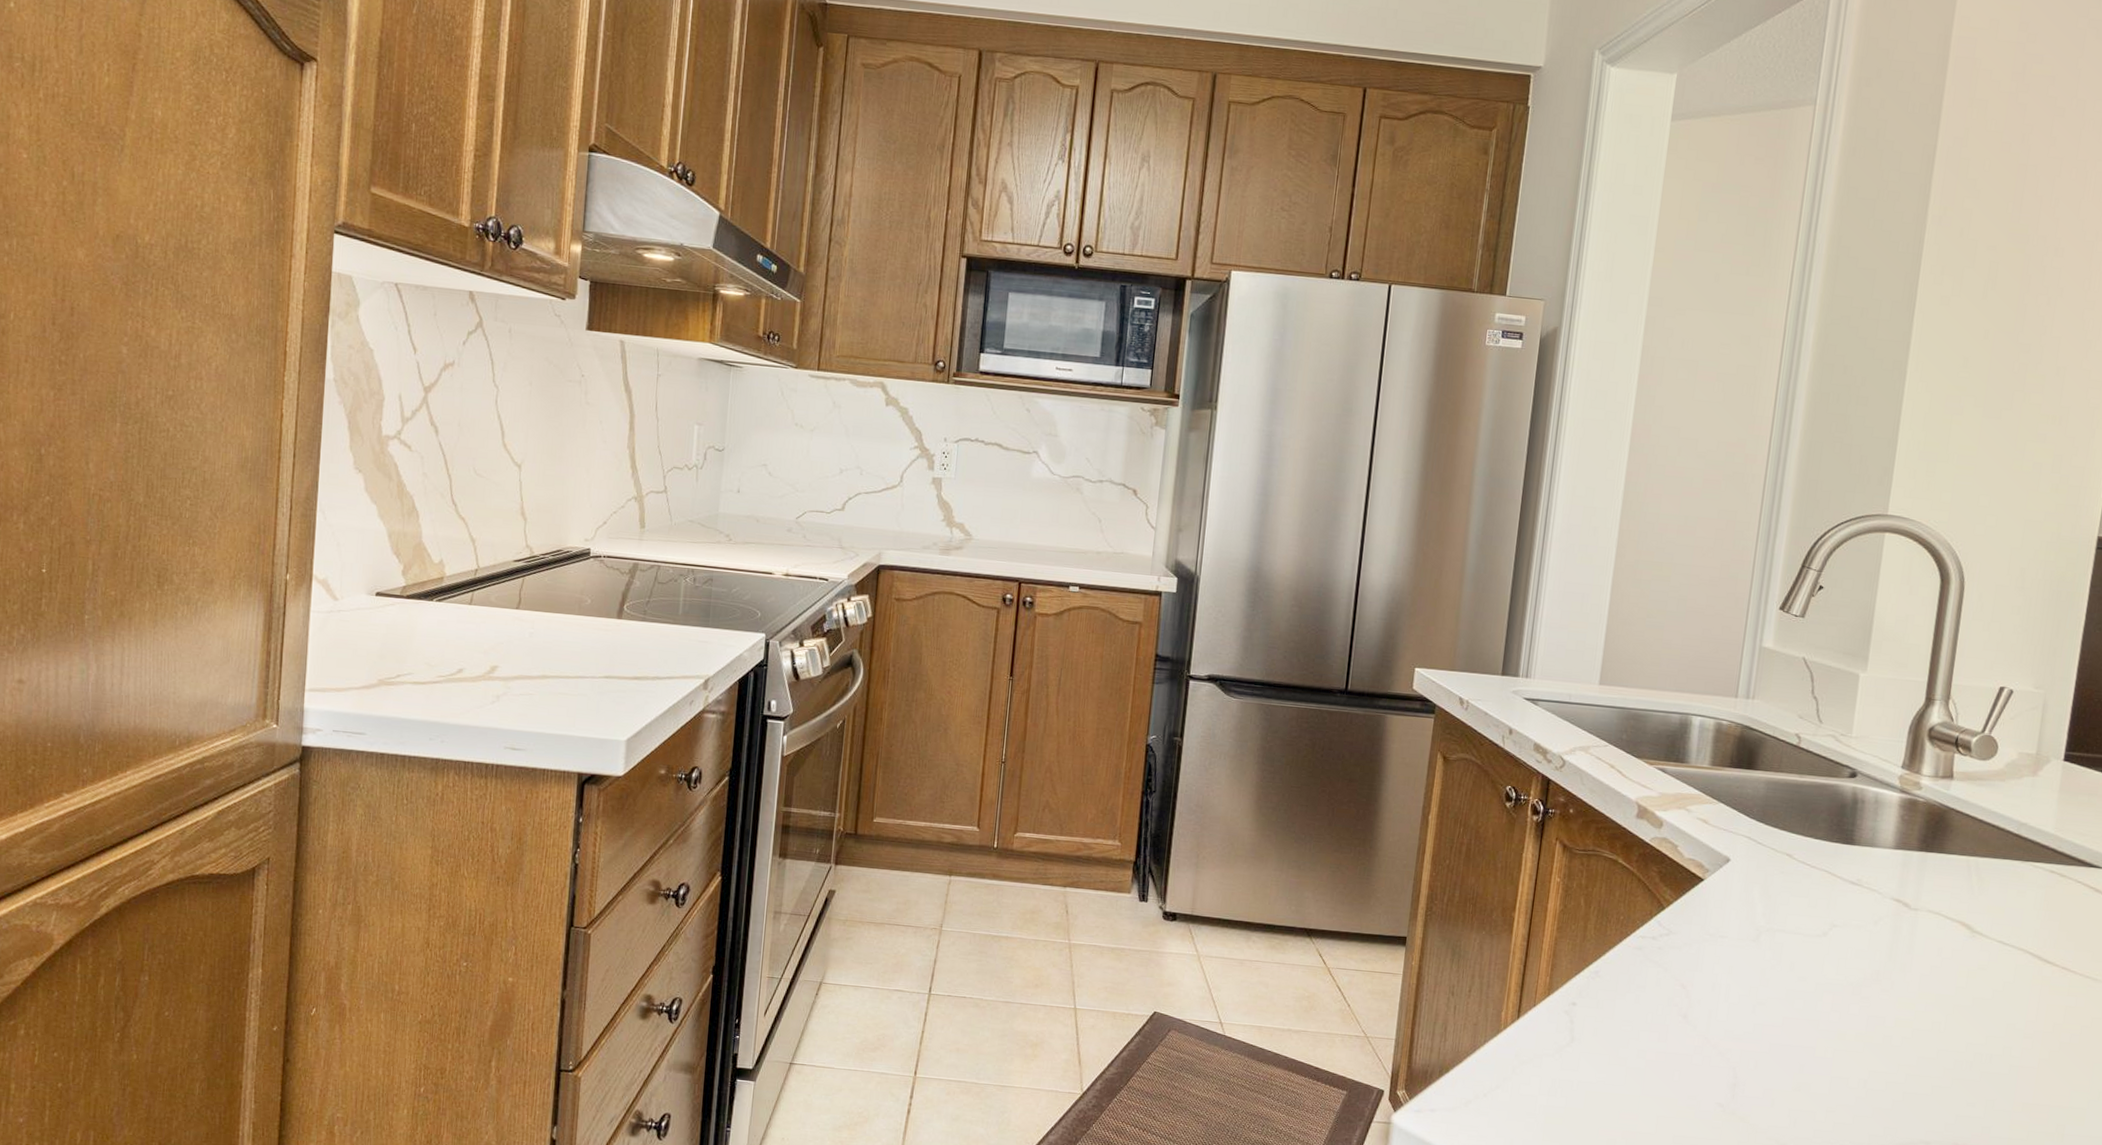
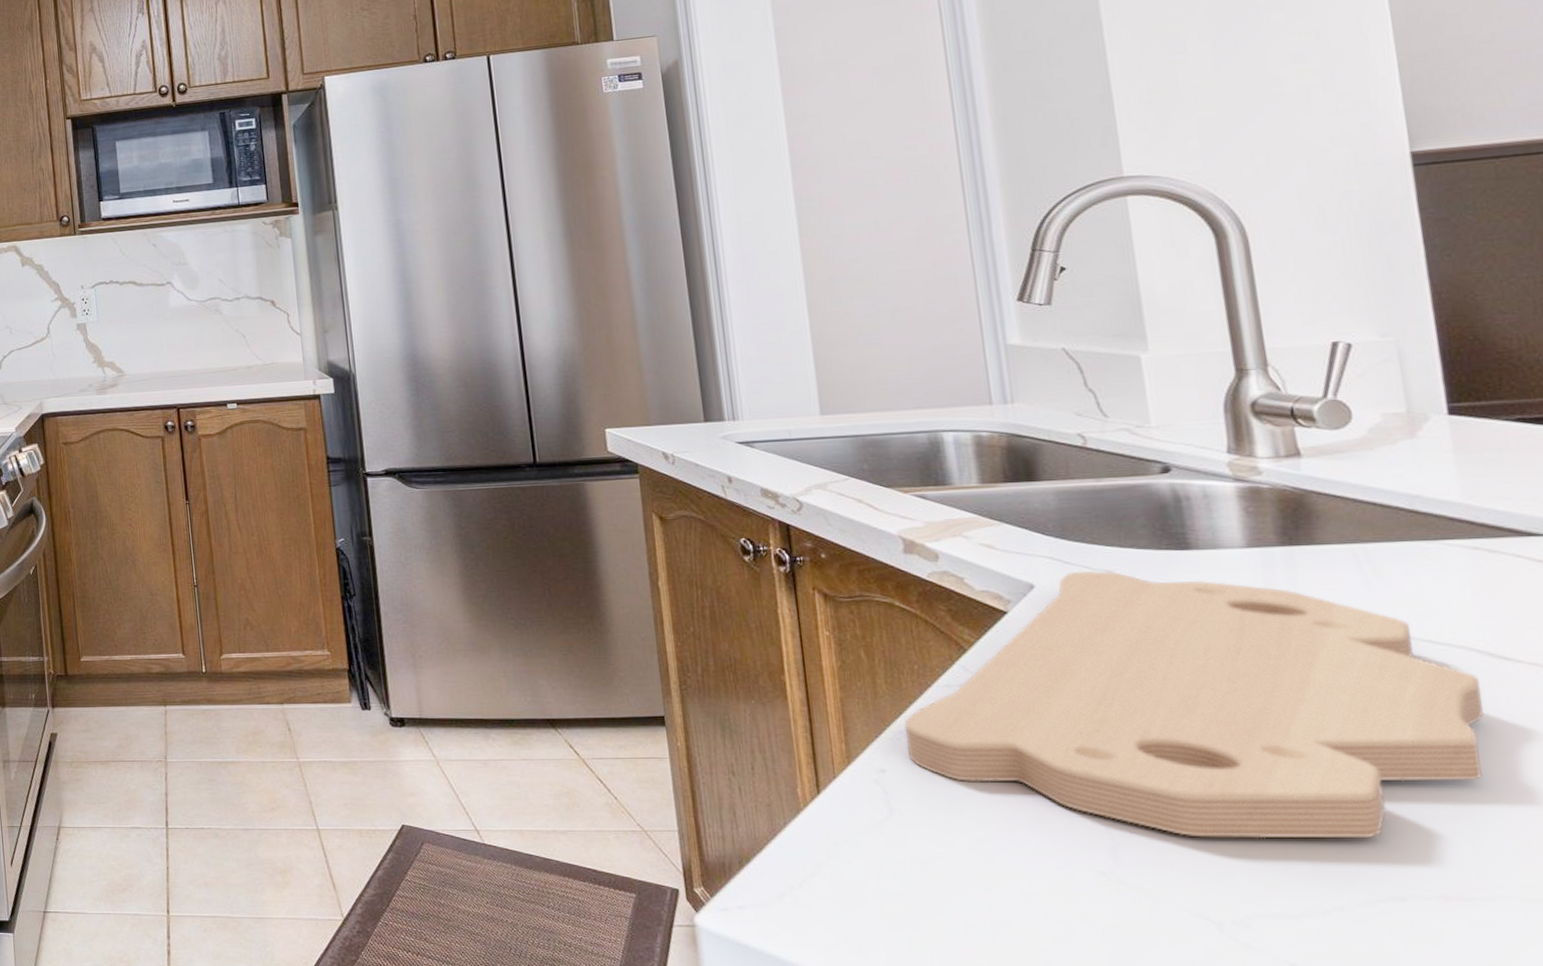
cutting board: none [1597,852,2026,1094] -> present [904,570,1485,839]

